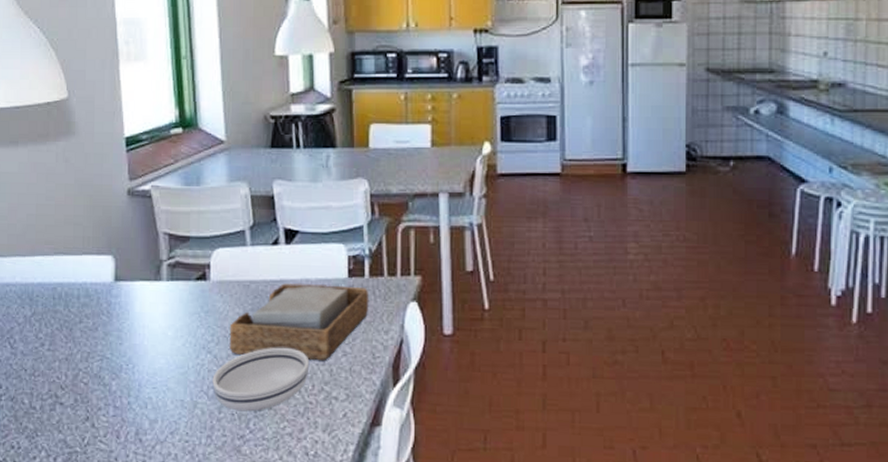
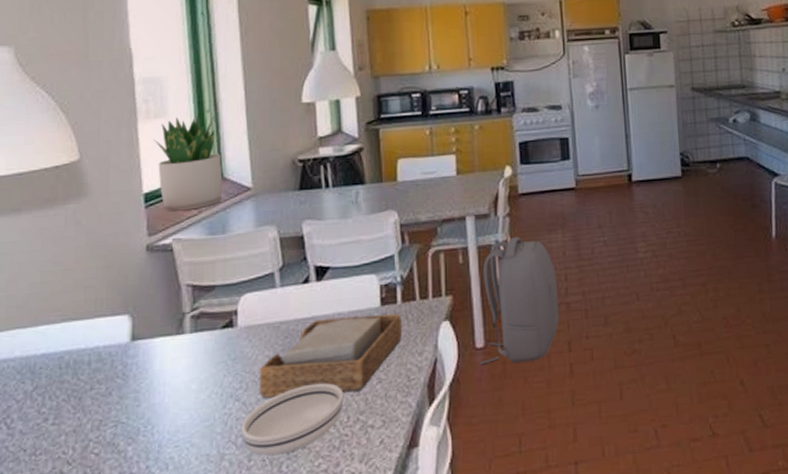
planter: none [134,55,198,159] -> present [153,110,223,212]
backpack: none [446,221,535,357] -> present [479,237,560,365]

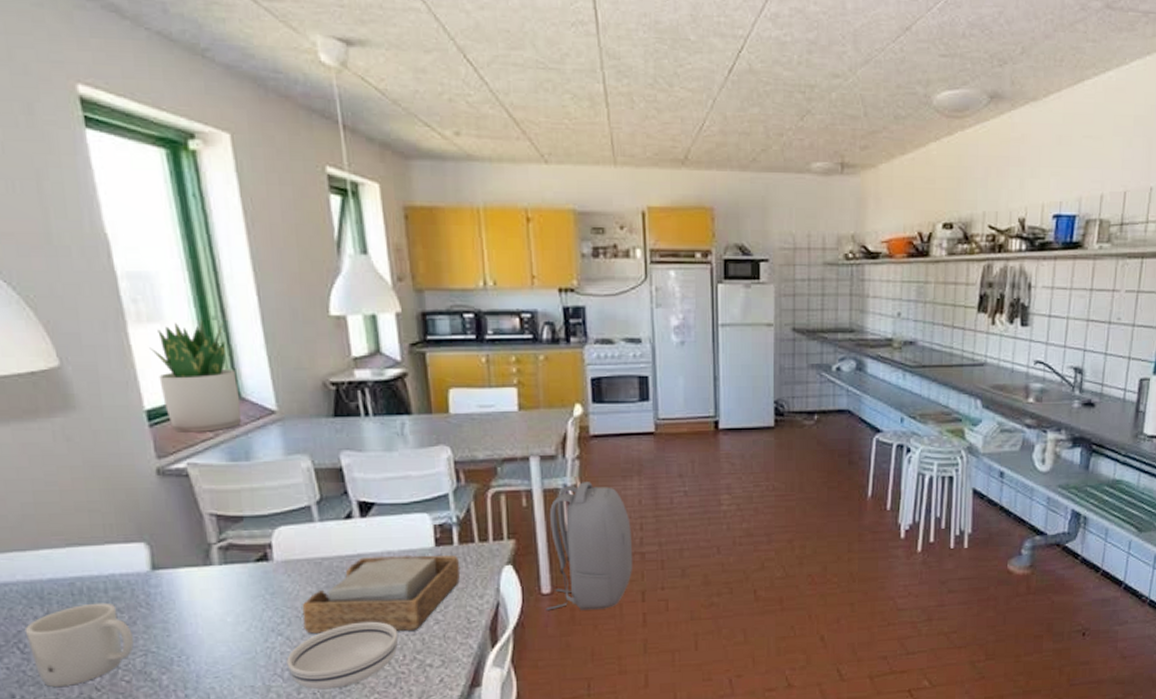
mug: none [14,374,107,462] -> present [24,602,134,687]

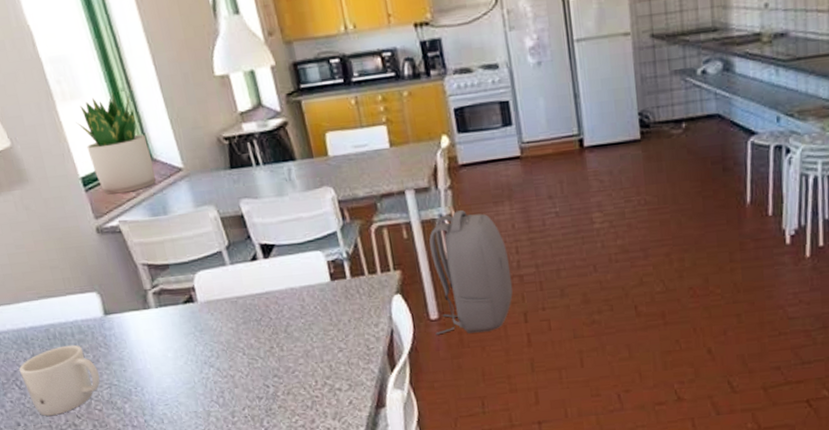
bowl: present [286,621,398,690] -> none [219,351,310,414]
napkin holder: present [302,555,461,634] -> none [226,288,356,365]

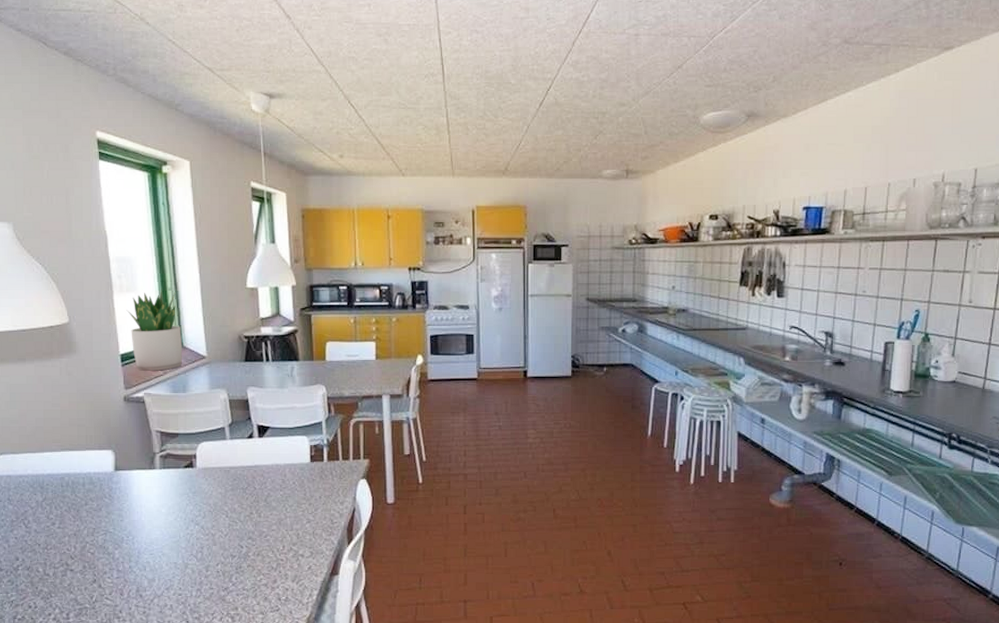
mug: present [18,344,100,416] -> none [29,493,98,554]
backpack: present [429,210,513,335] -> none [390,416,458,518]

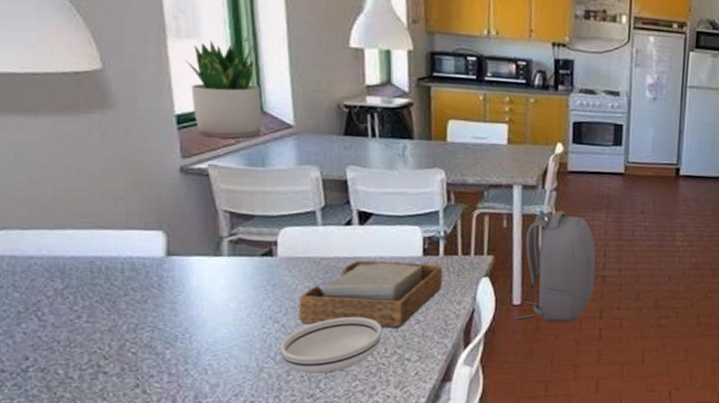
bowl: none [200,518,280,569] -> present [280,316,383,374]
napkin holder: none [214,468,328,527] -> present [298,260,443,327]
backpack: none [390,416,458,518] -> present [515,211,596,322]

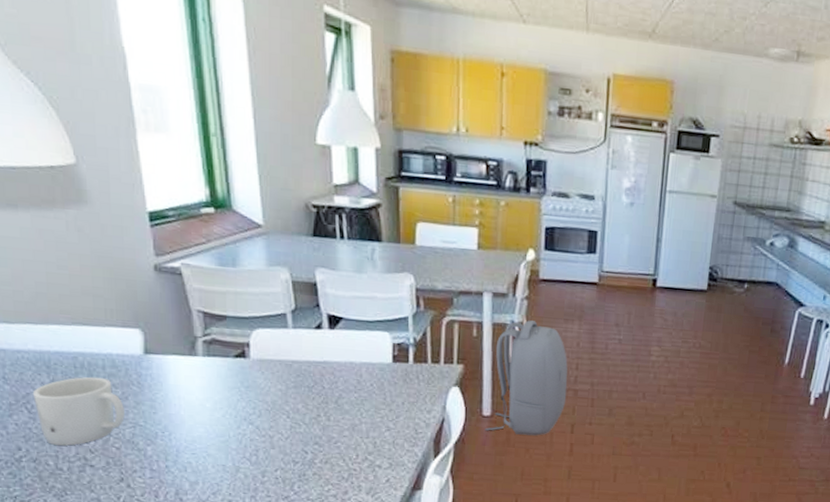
mug: none [44,281,143,353] -> present [32,376,125,446]
planter: present [185,36,262,139] -> none [155,131,232,238]
bowl: present [280,316,383,374] -> none [255,421,354,477]
napkin holder: present [298,260,443,327] -> none [272,364,413,434]

